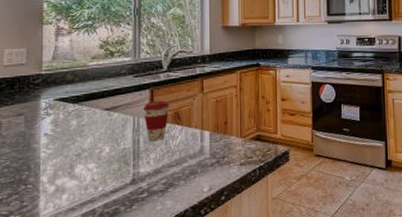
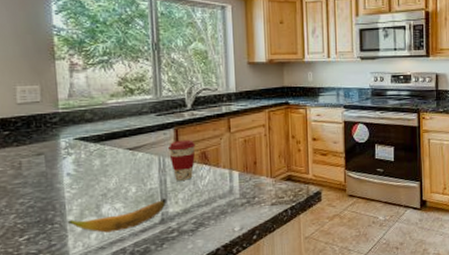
banana: none [40,158,140,194] -> present [67,198,168,233]

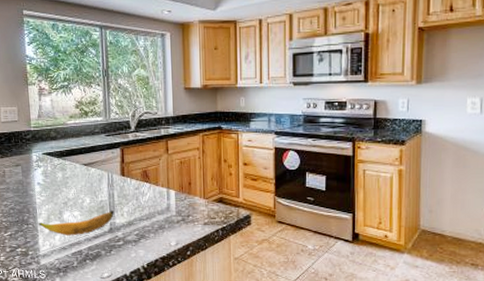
coffee cup: present [168,140,196,181] -> none [116,159,138,195]

